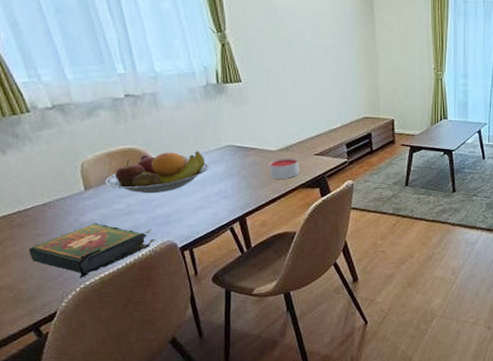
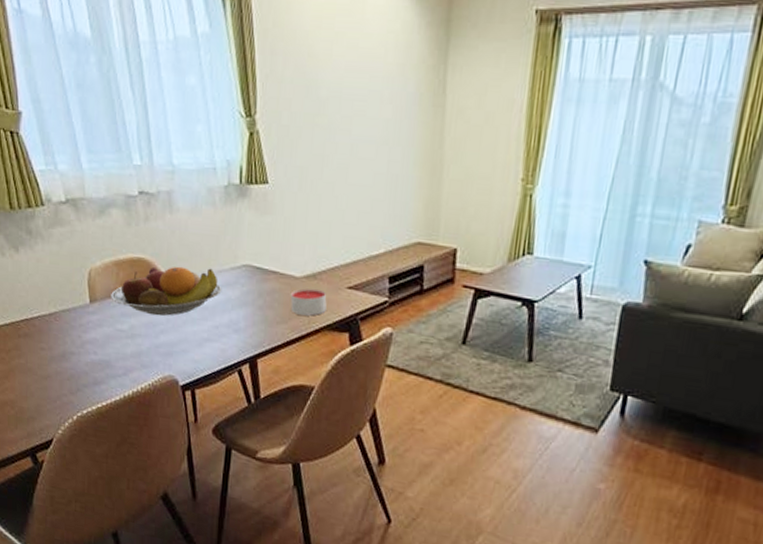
book: present [29,223,155,278] -> none [33,342,156,405]

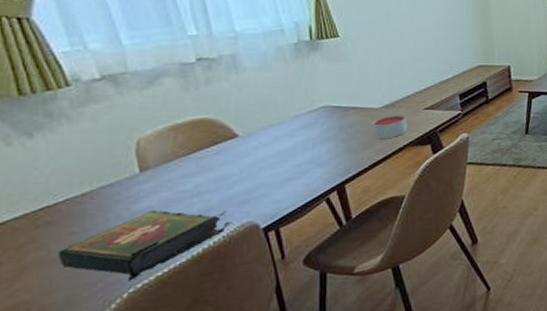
book: none [33,342,156,405] -> present [59,210,231,280]
fruit bowl: present [111,266,222,316] -> none [168,115,301,170]

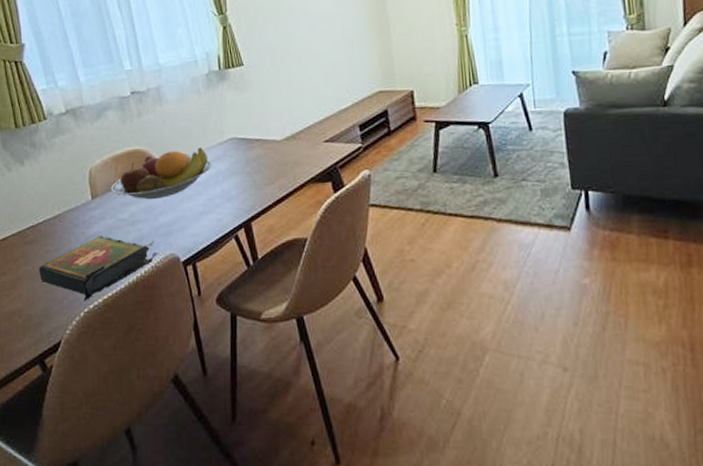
fruit bowl: none [168,115,301,170] -> present [111,147,213,200]
candle: present [373,114,407,139] -> none [275,147,308,174]

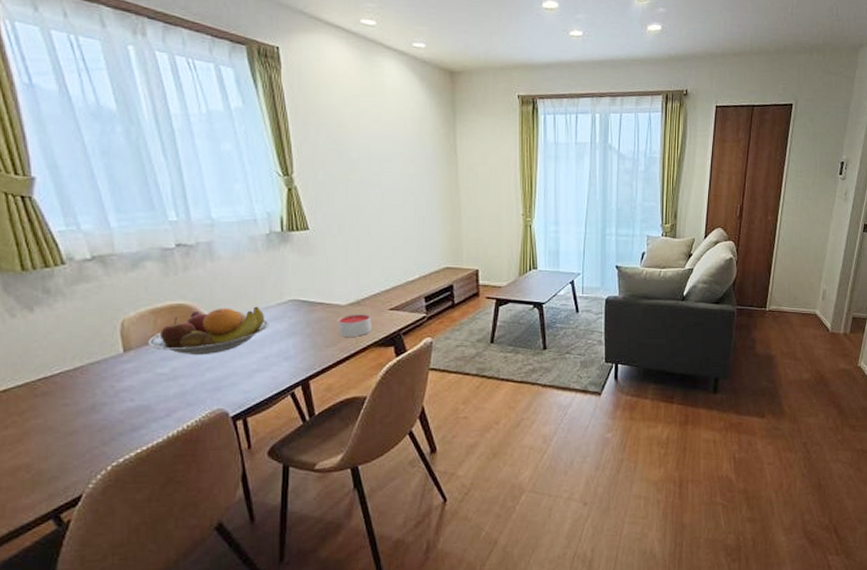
book: present [39,236,158,300] -> none [54,389,203,454]
candle: none [275,147,308,174] -> present [338,313,372,337]

